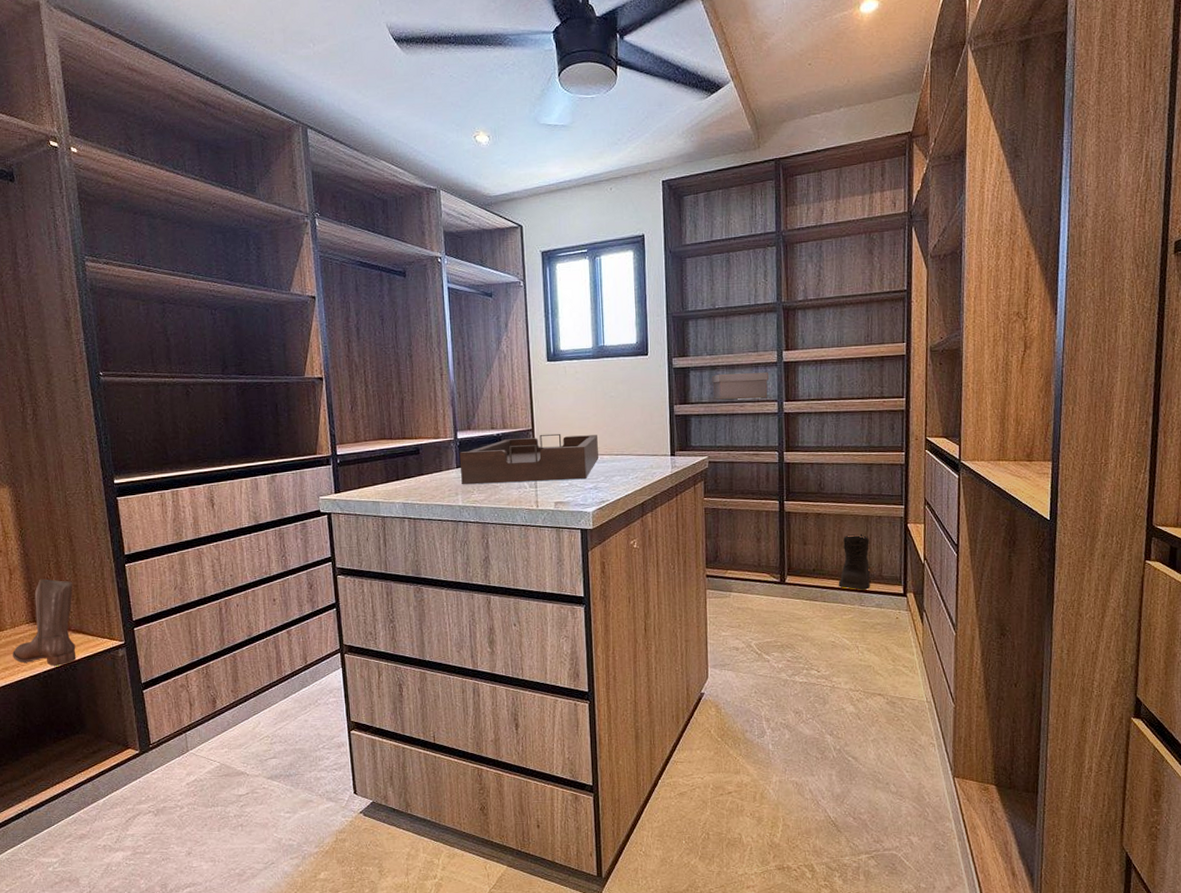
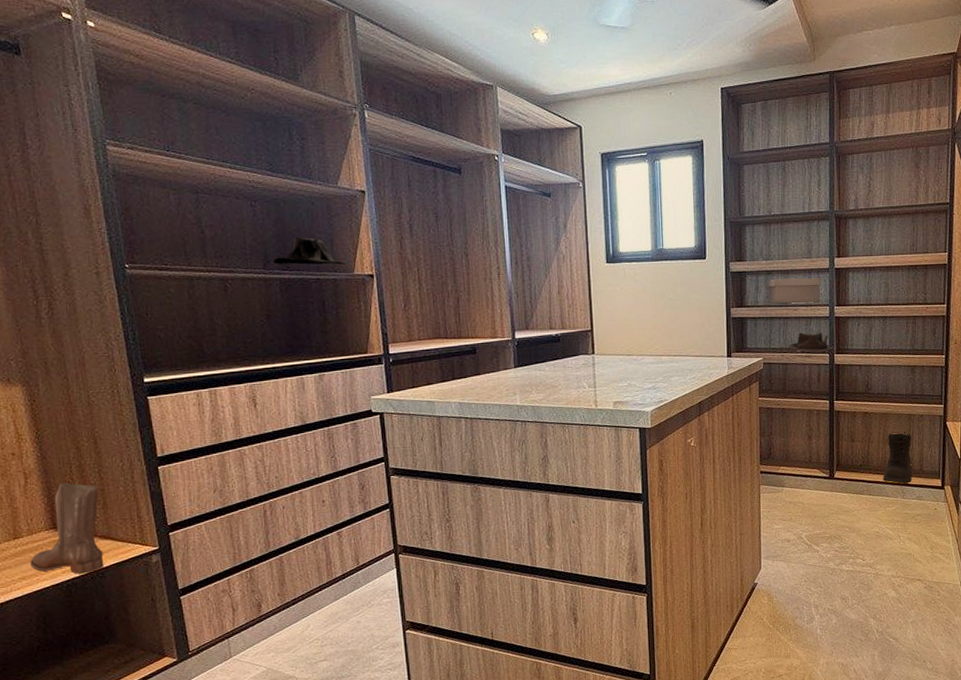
hat: none [231,343,299,370] -> present [274,237,348,265]
tray: present [459,433,598,484] -> none [517,334,657,384]
hat: none [734,429,783,451] -> present [788,332,834,353]

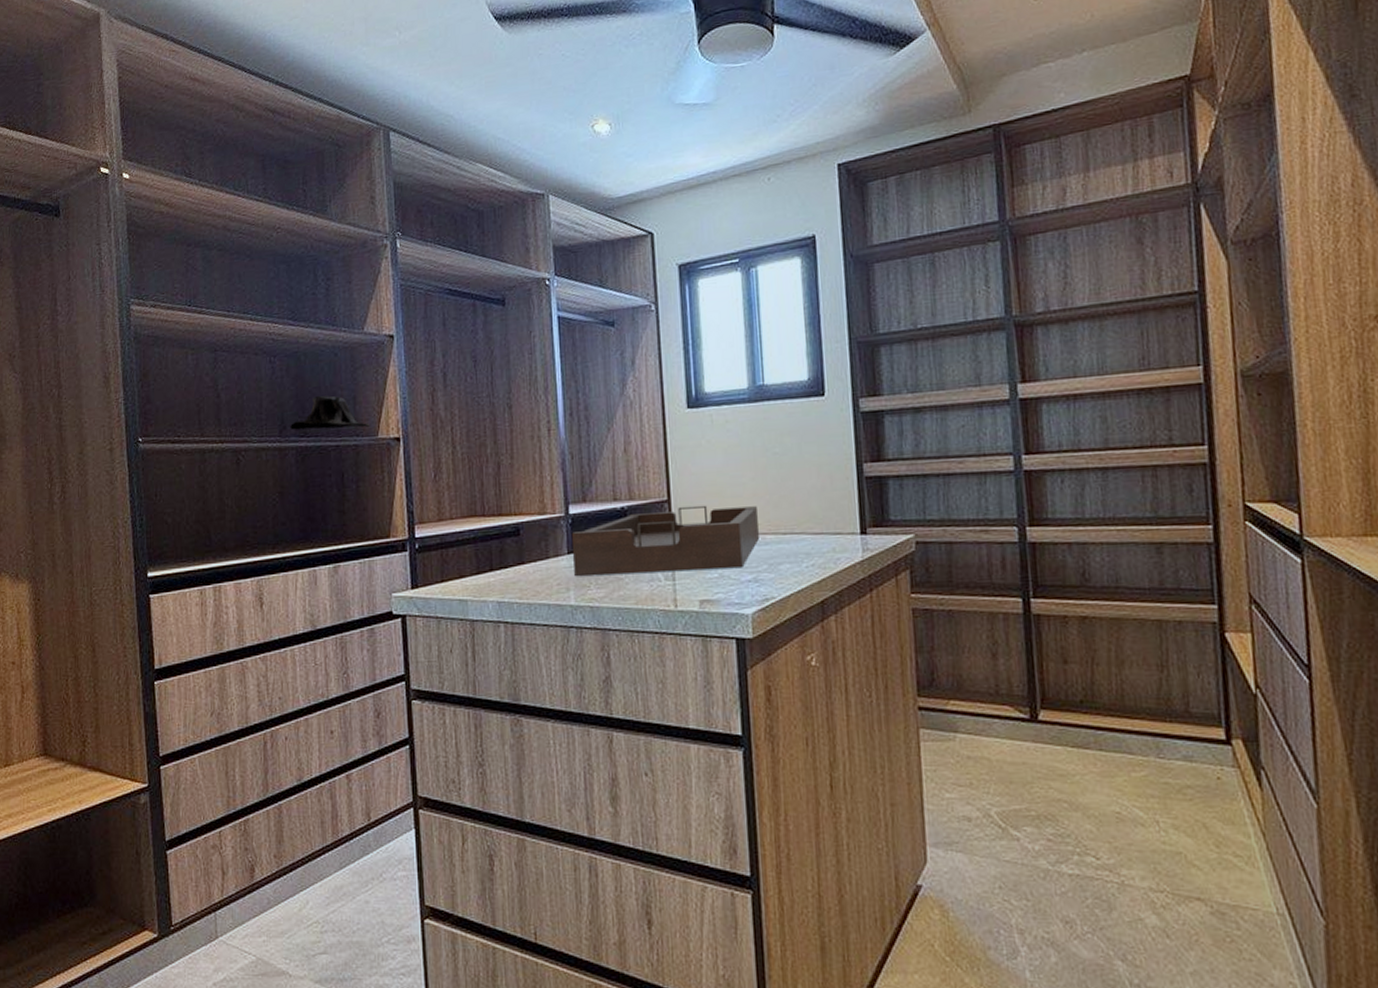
boot: present [30,483,104,574] -> none [18,699,92,814]
tray: none [517,334,657,384] -> present [571,505,759,576]
decorative box: present [766,278,821,304] -> none [914,414,998,454]
hat: present [788,332,834,353] -> none [952,495,1025,526]
boot: present [883,432,912,484] -> none [1120,648,1172,734]

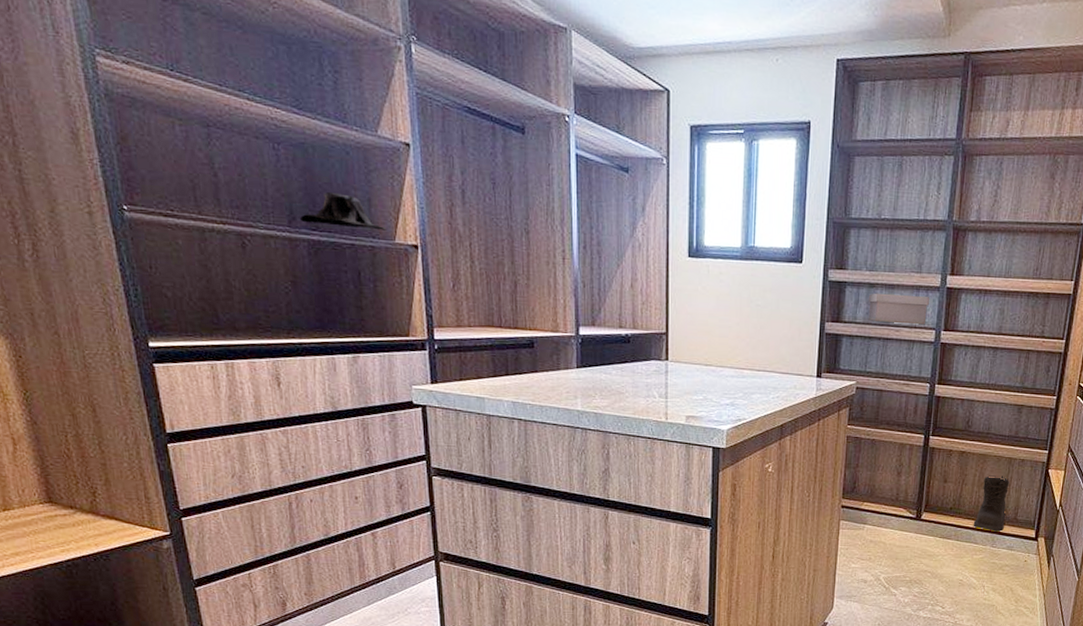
tray: present [571,505,759,576] -> none [580,339,739,393]
decorative box: none [914,414,998,454] -> present [868,293,929,325]
boot: none [1120,648,1172,734] -> present [973,476,1009,532]

